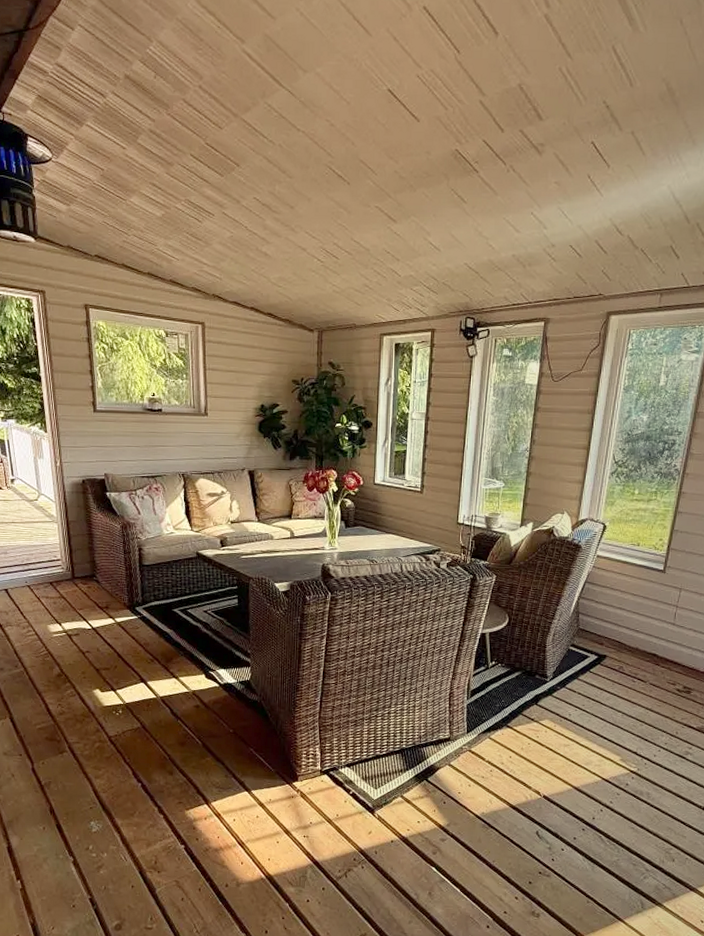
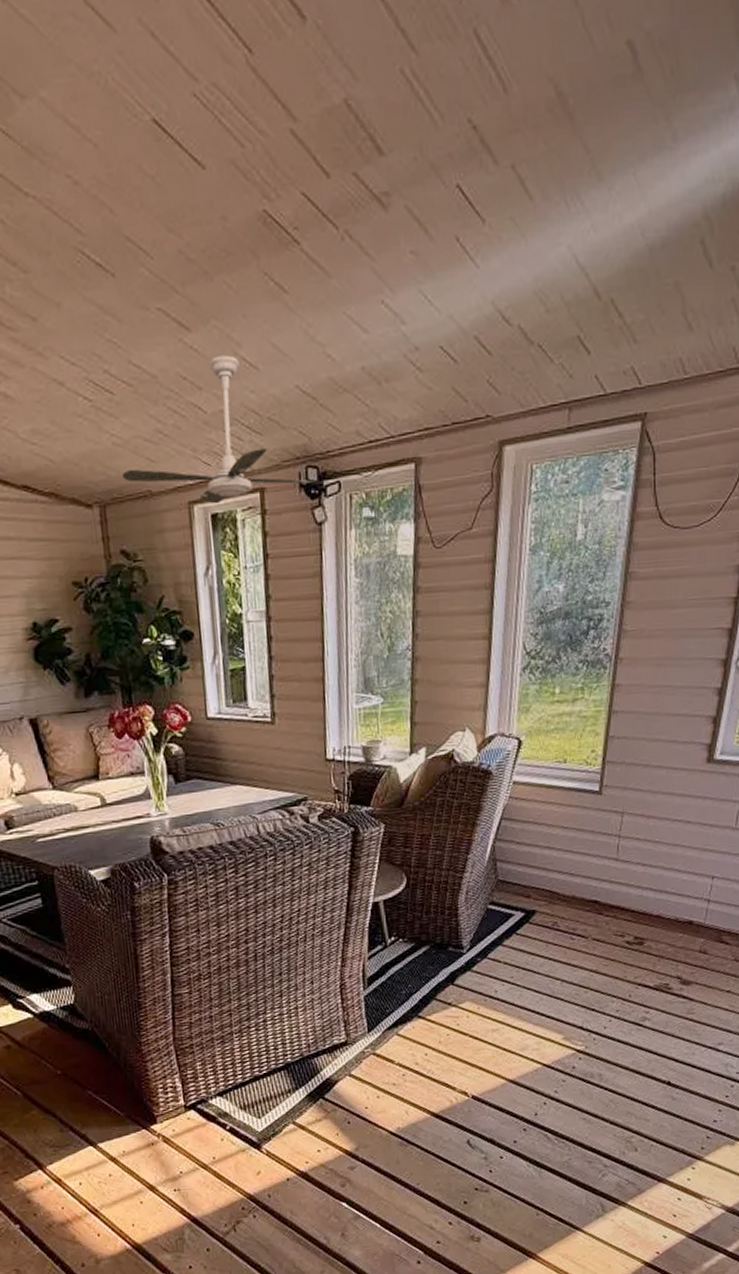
ceiling fan: none [337,239,481,337] -> present [123,355,328,504]

